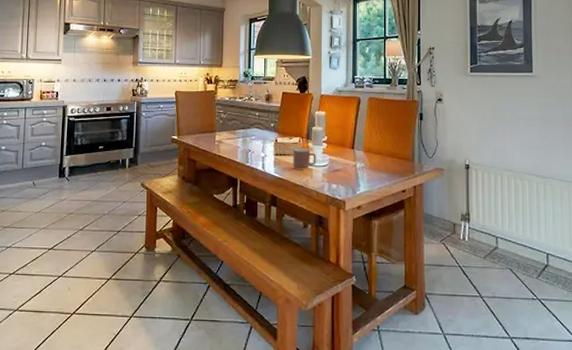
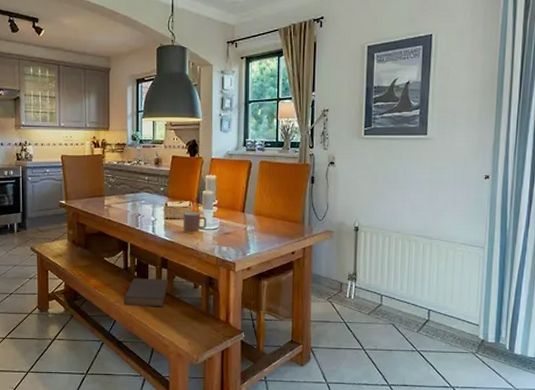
book: none [231,216,278,248] -> present [123,278,169,307]

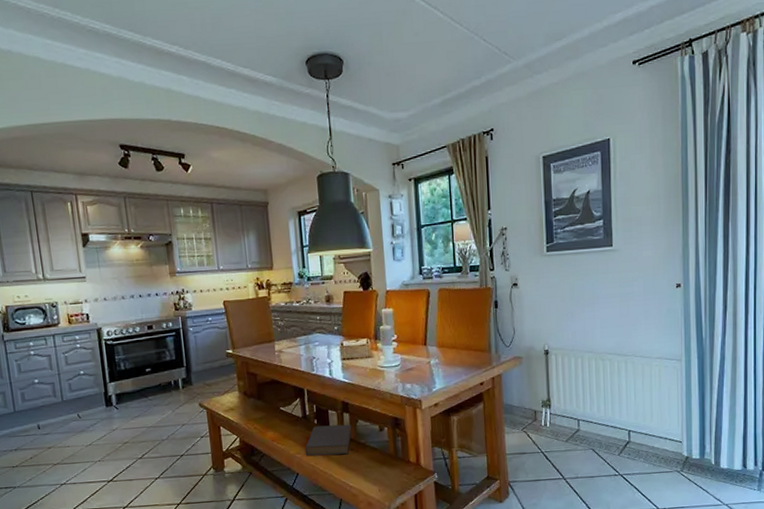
mug: present [182,211,207,233] -> none [360,349,387,373]

